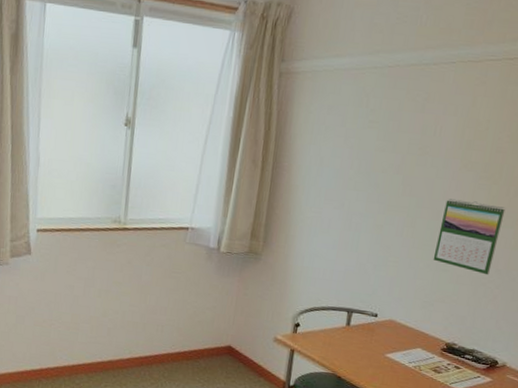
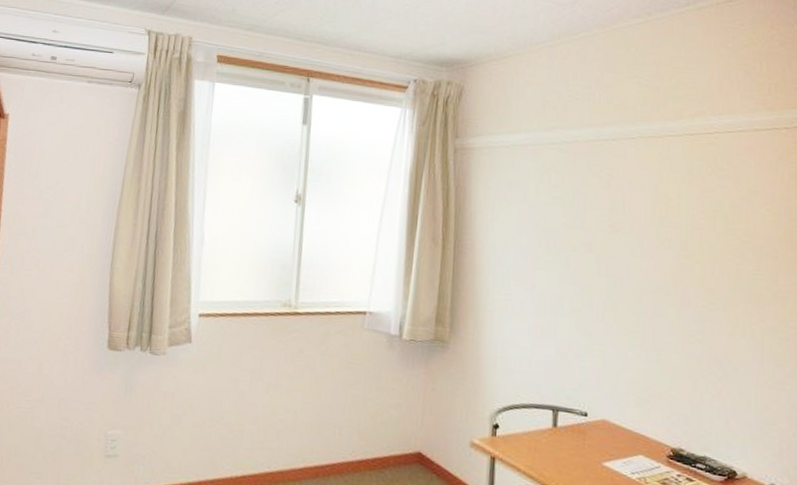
calendar: present [433,198,506,276] -> none [641,279,714,367]

